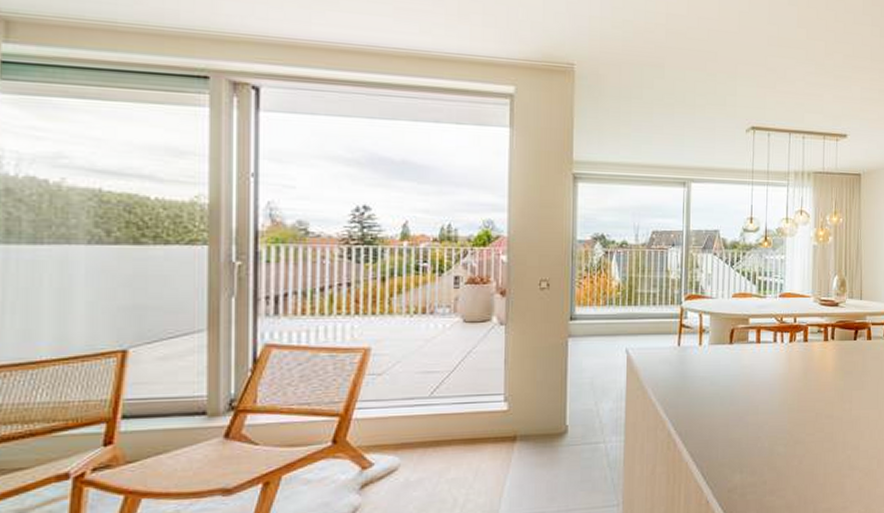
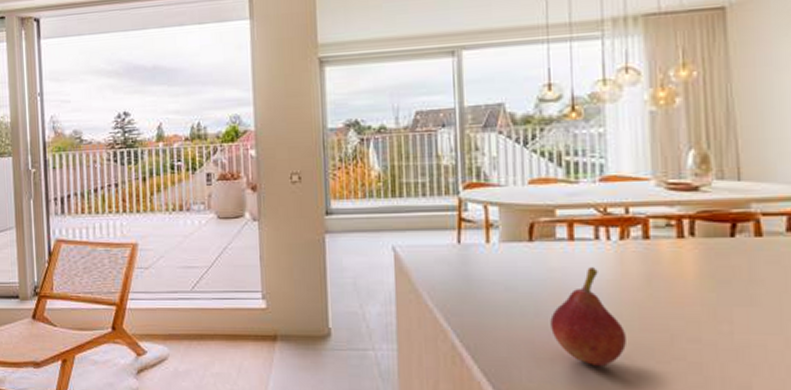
fruit: none [740,364,789,441] -> present [550,268,626,366]

